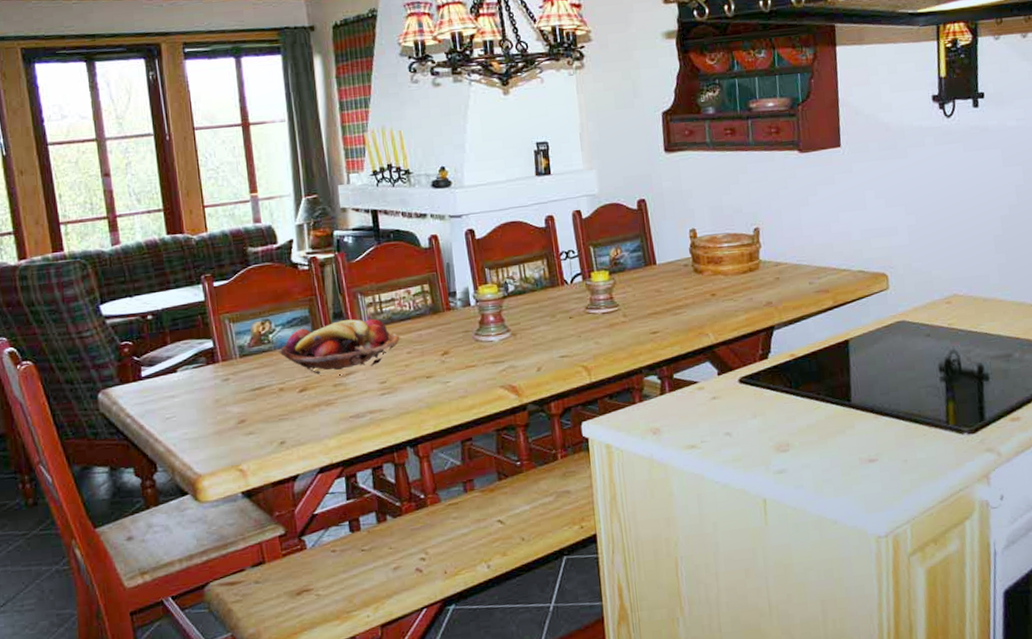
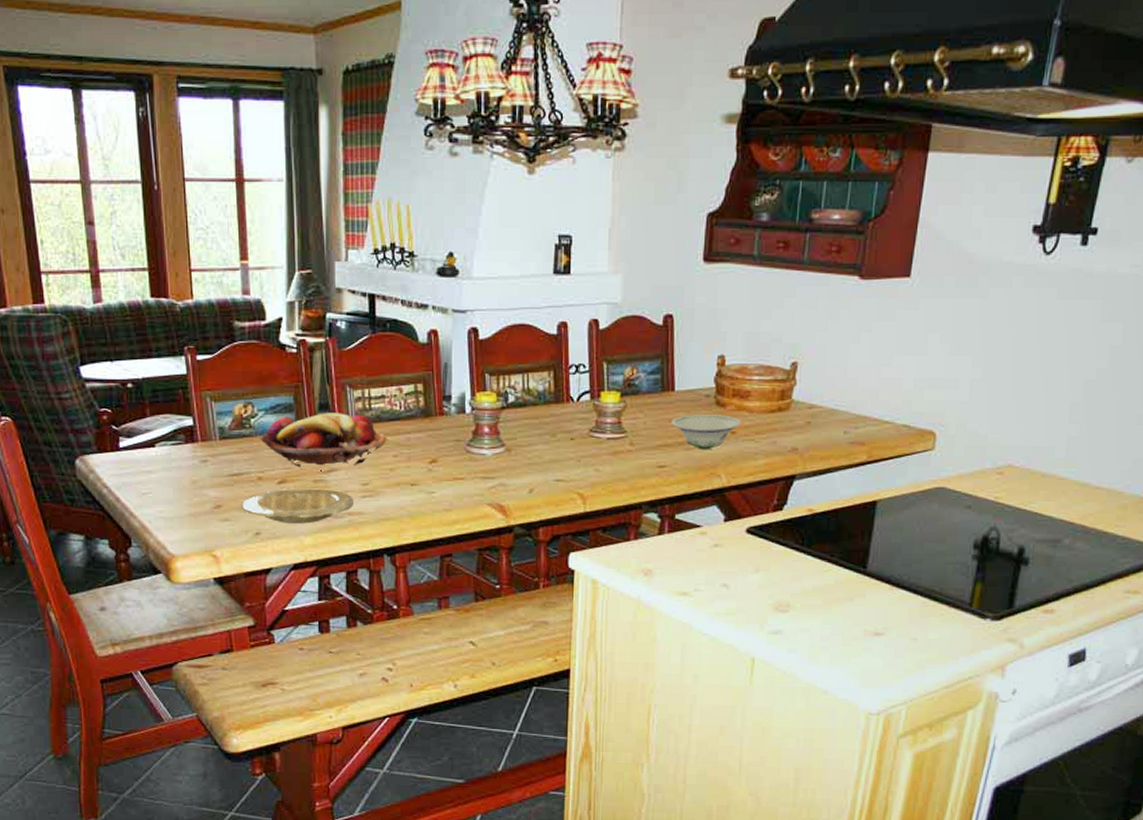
plate: none [264,391,375,430] -> present [241,489,355,524]
bowl: none [657,280,720,314] -> present [671,414,742,450]

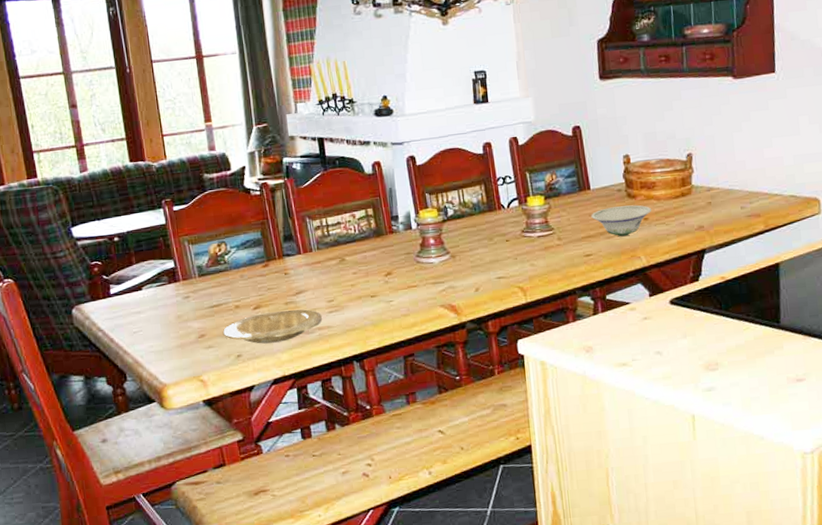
fruit basket: present [259,413,386,467] -> none [233,241,345,293]

